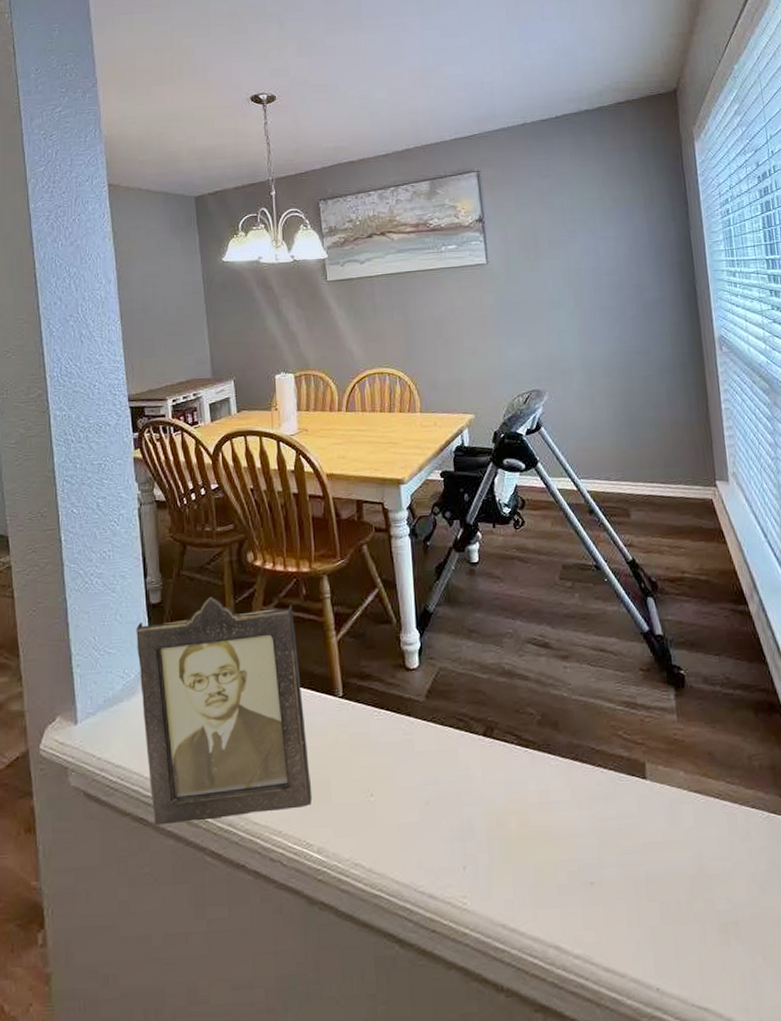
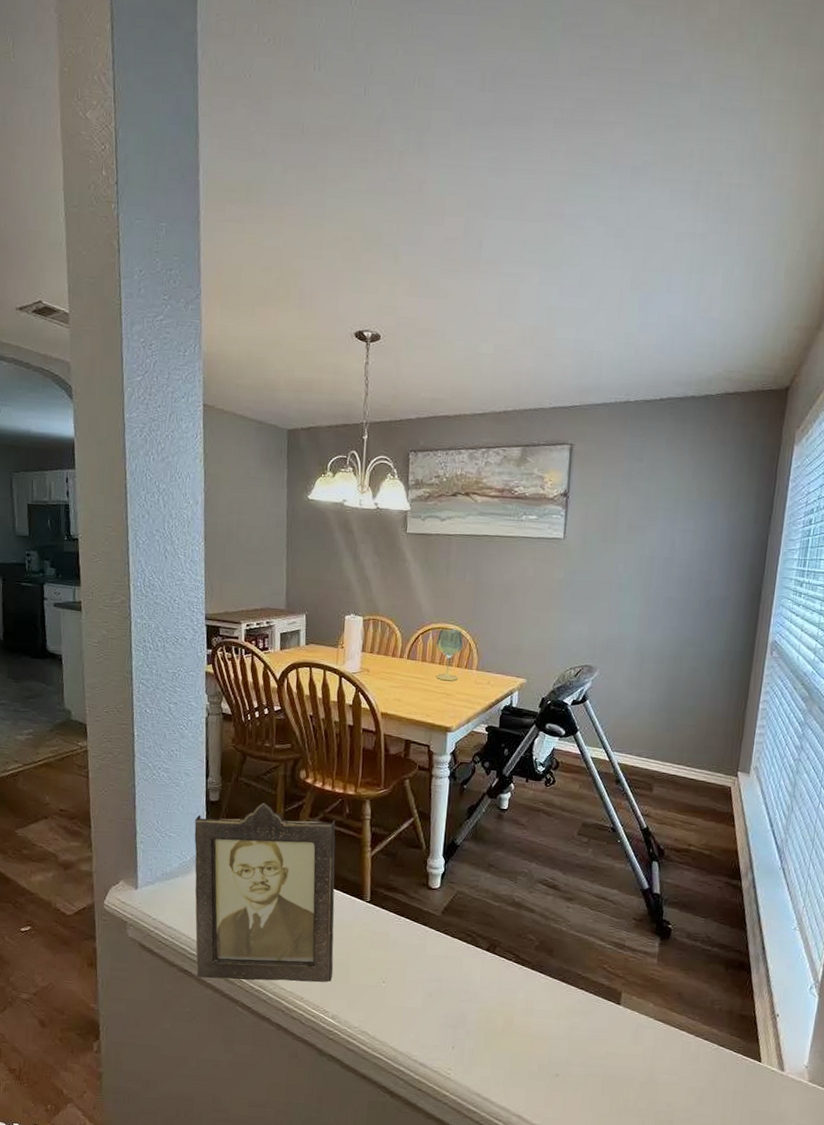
wine glass: none [373,372,403,429] -> present [436,628,464,681]

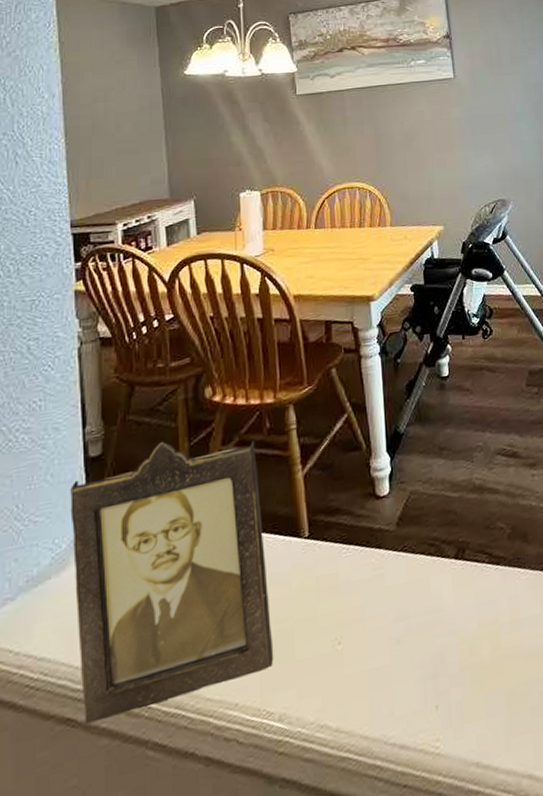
wine glass: present [436,628,464,681] -> none [343,186,373,245]

